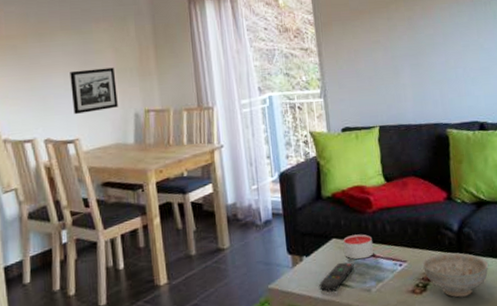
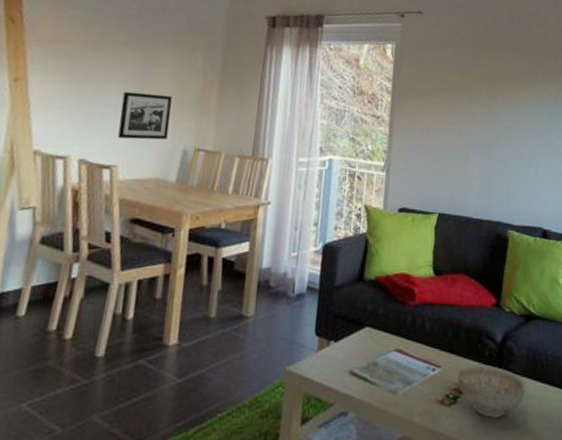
remote control: present [319,262,354,291] -> none [342,355,384,385]
candle: present [343,234,374,260] -> none [376,327,409,356]

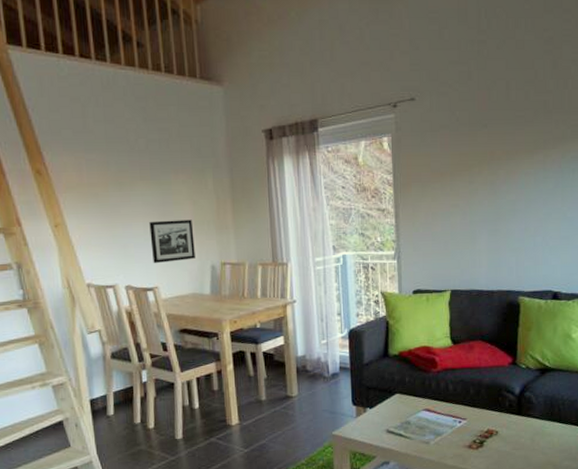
decorative bowl: present [456,365,527,418] -> none [481,413,546,455]

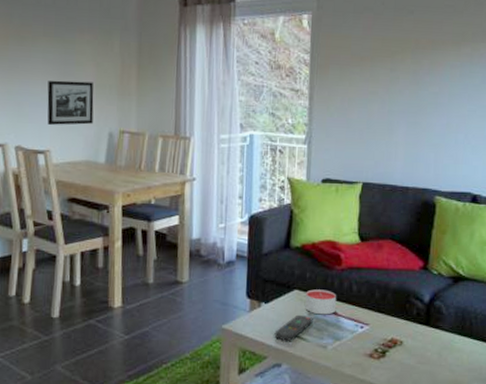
remote control: none [380,416,415,441] -> present [274,314,313,341]
candle: none [406,391,435,415] -> present [305,289,337,315]

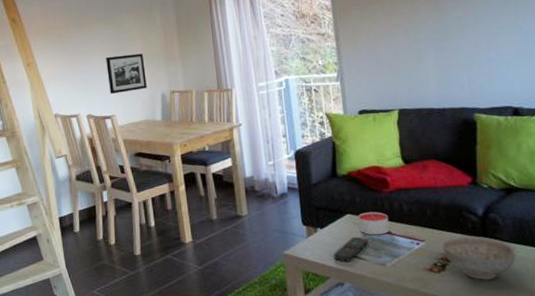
decorative bowl: none [384,323,456,369] -> present [441,236,517,280]

